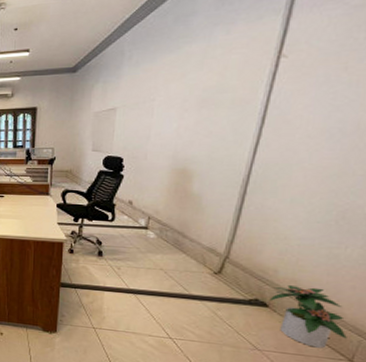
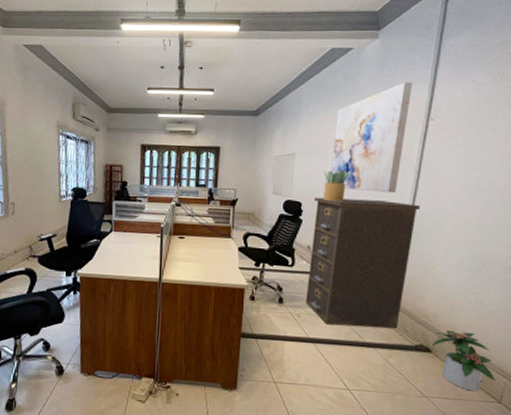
filing cabinet: none [125,152,264,283] -> present [305,197,421,330]
potted plant: none [146,121,181,154] -> present [322,169,352,201]
wall art: none [157,15,261,143] -> present [331,82,413,193]

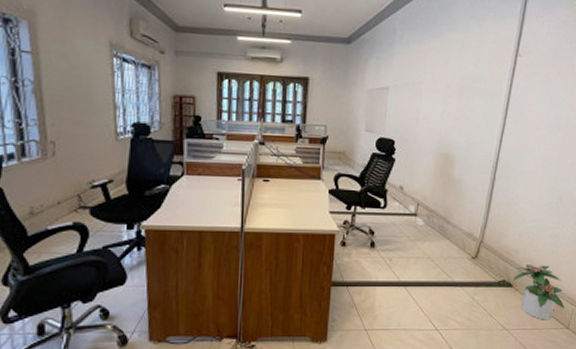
filing cabinet: present [305,197,421,330] -> none [396,134,507,267]
potted plant: present [322,169,352,201] -> none [415,105,444,139]
wall art: present [331,82,413,193] -> none [425,15,504,131]

